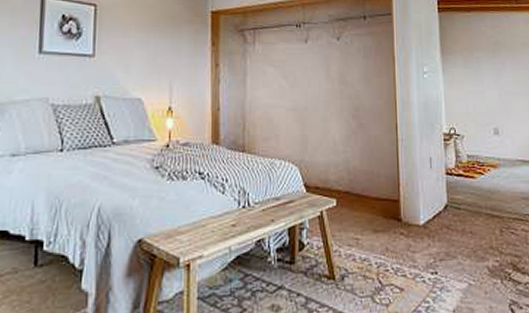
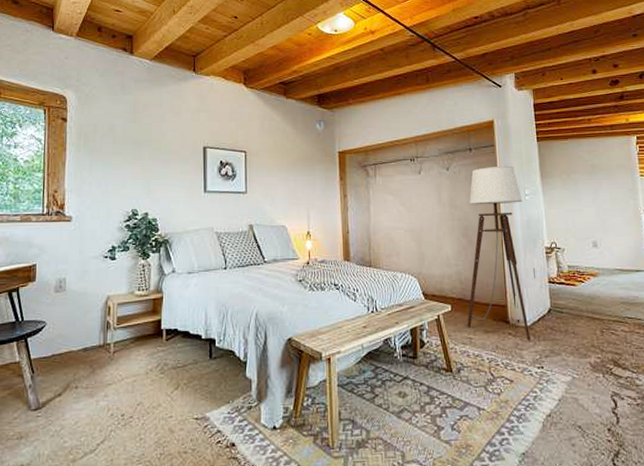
floor lamp: none [354,37,425,242] -> present [467,165,531,341]

